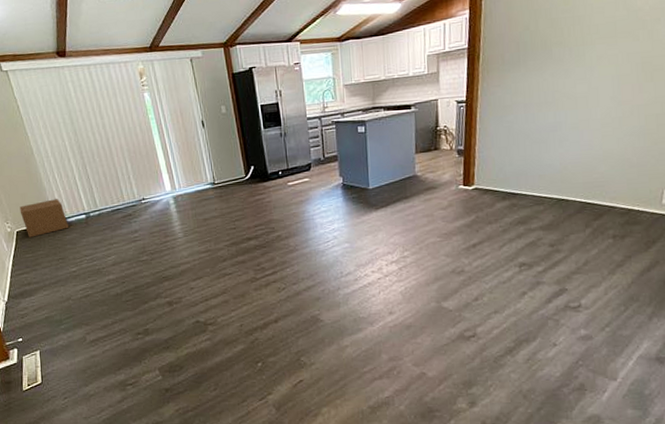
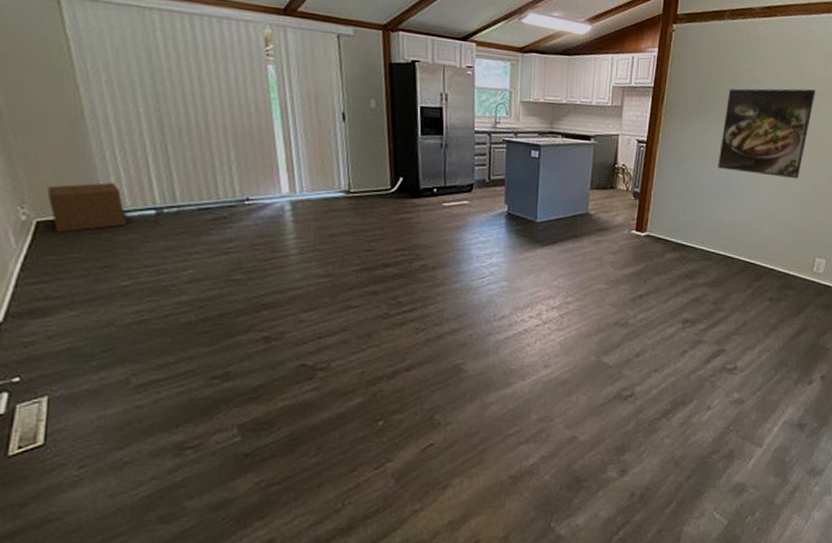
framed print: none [542,15,651,115] -> present [718,88,816,179]

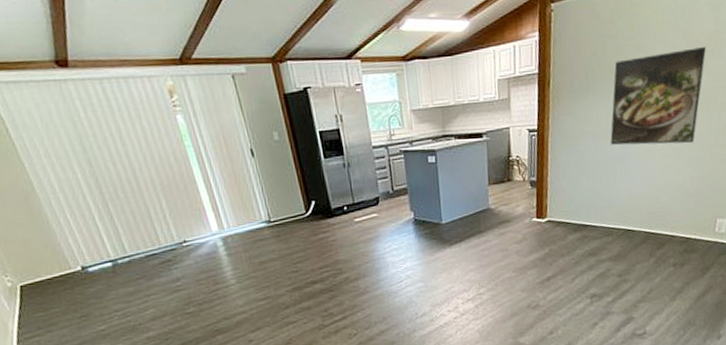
cardboard box: present [47,182,126,233] -> none [21,244,90,293]

